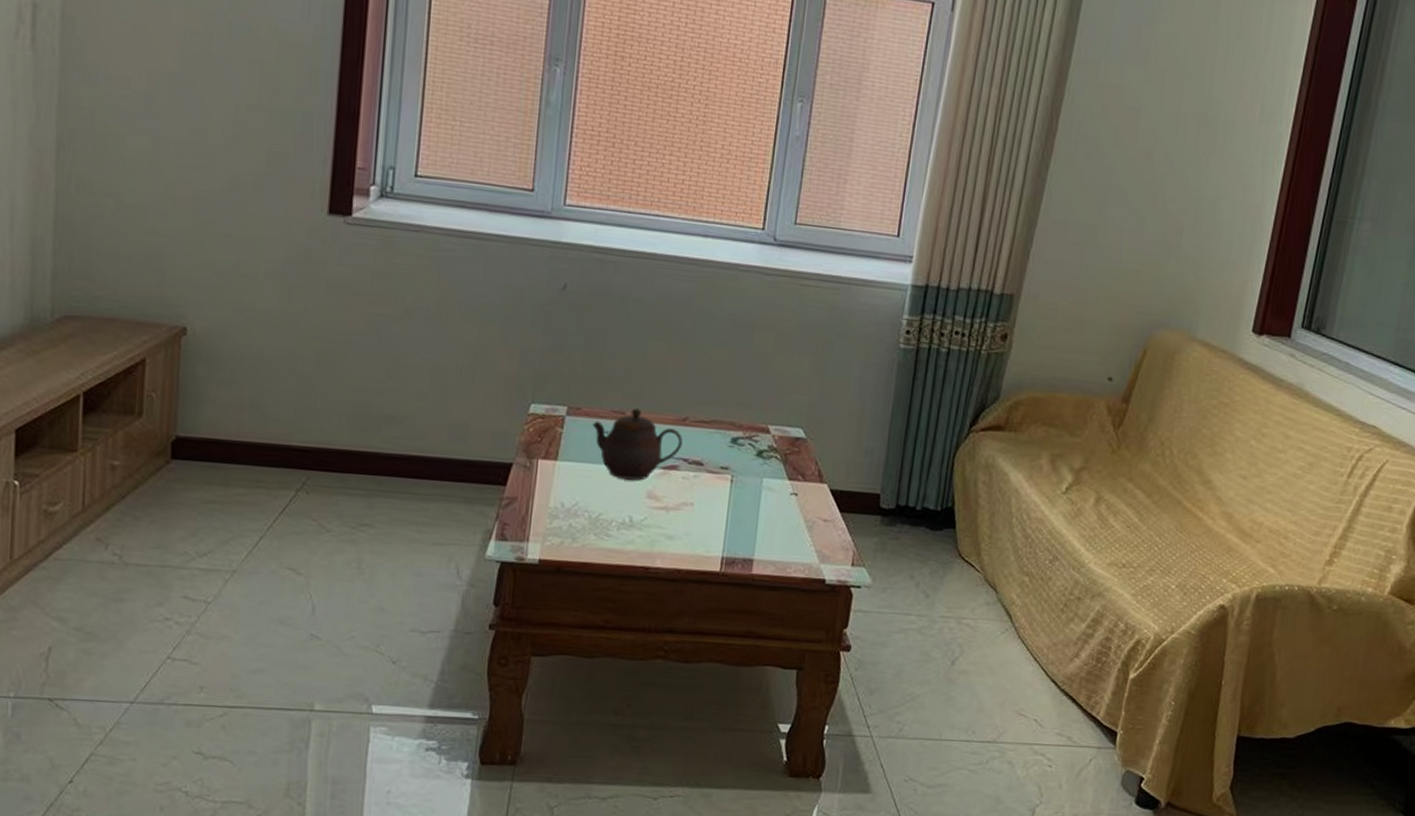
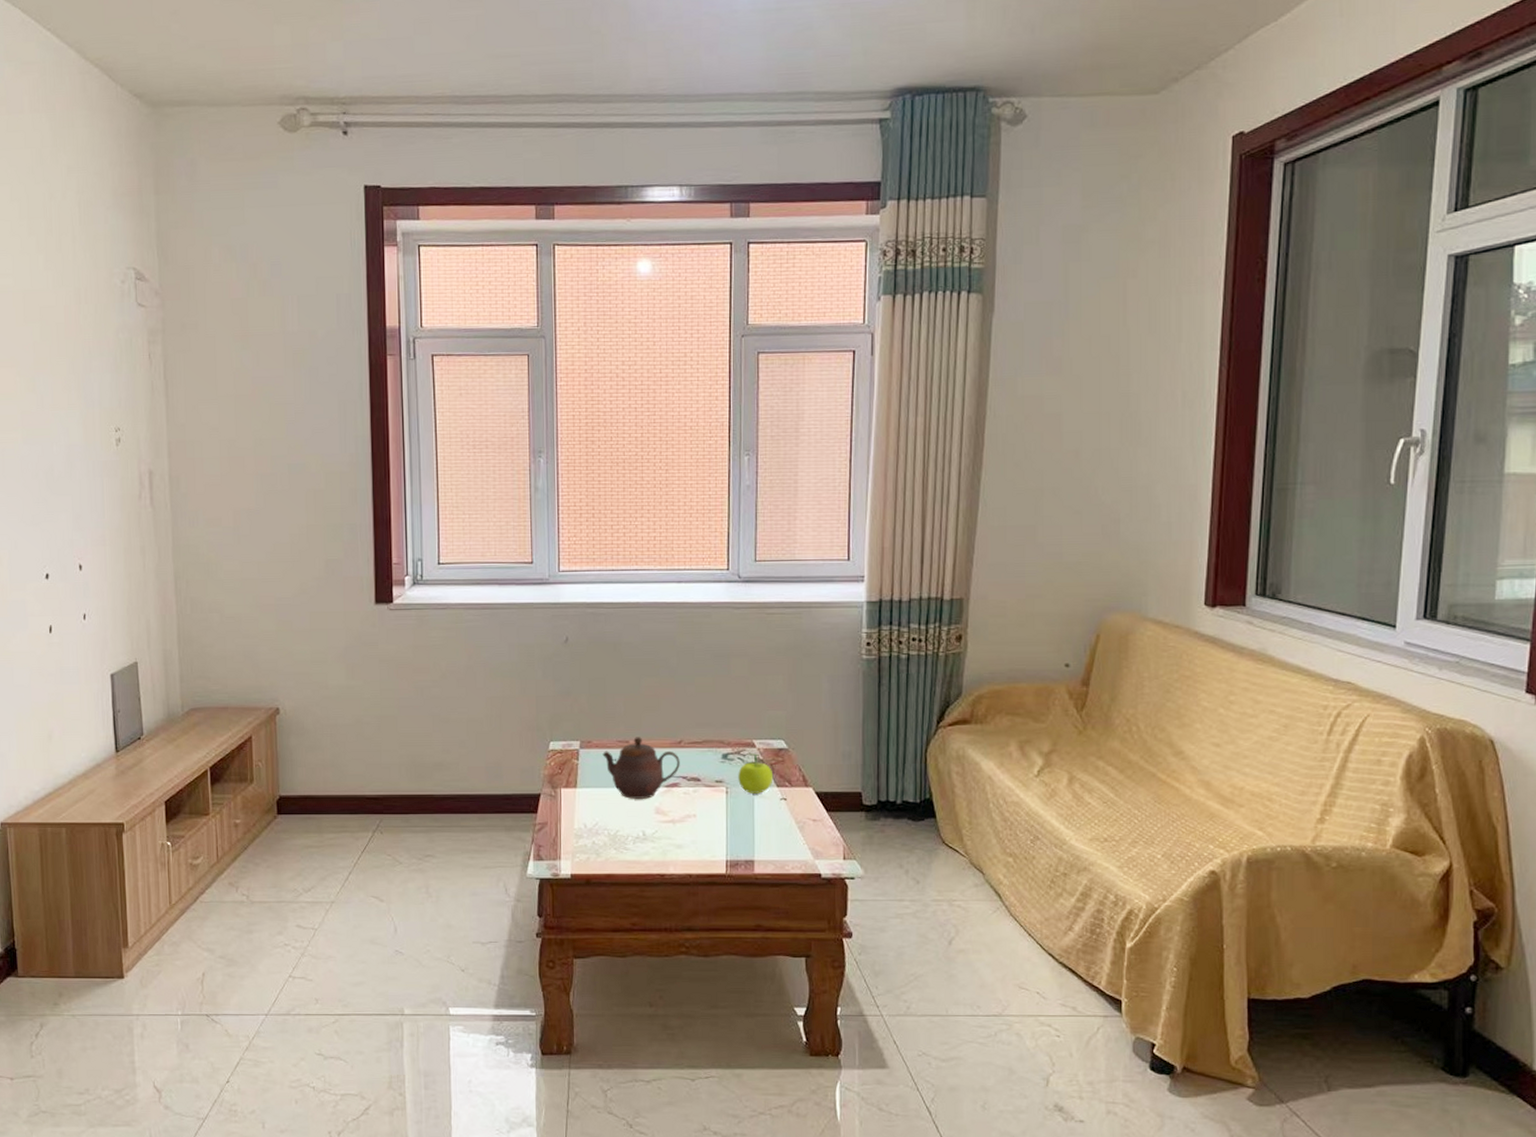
fruit: none [746,438,786,486] -> present [738,752,774,793]

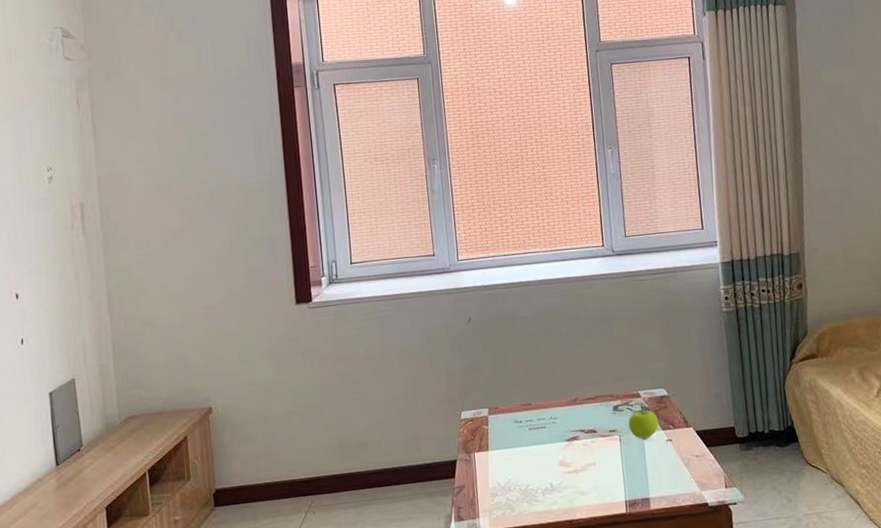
teapot: present [602,737,680,799] -> none [509,399,578,455]

